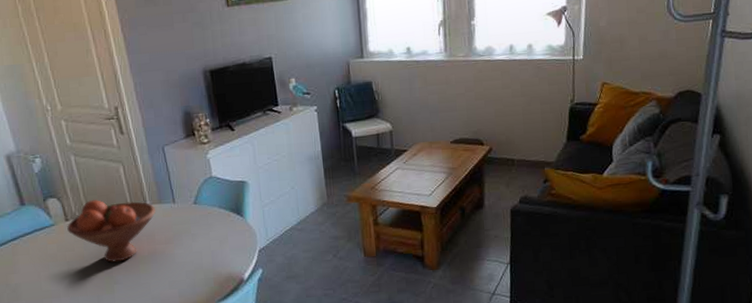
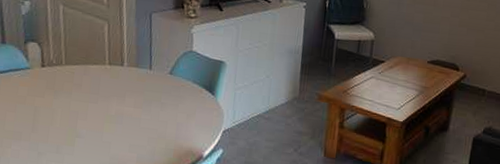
fruit bowl: present [67,199,156,263] -> none [41,50,132,116]

